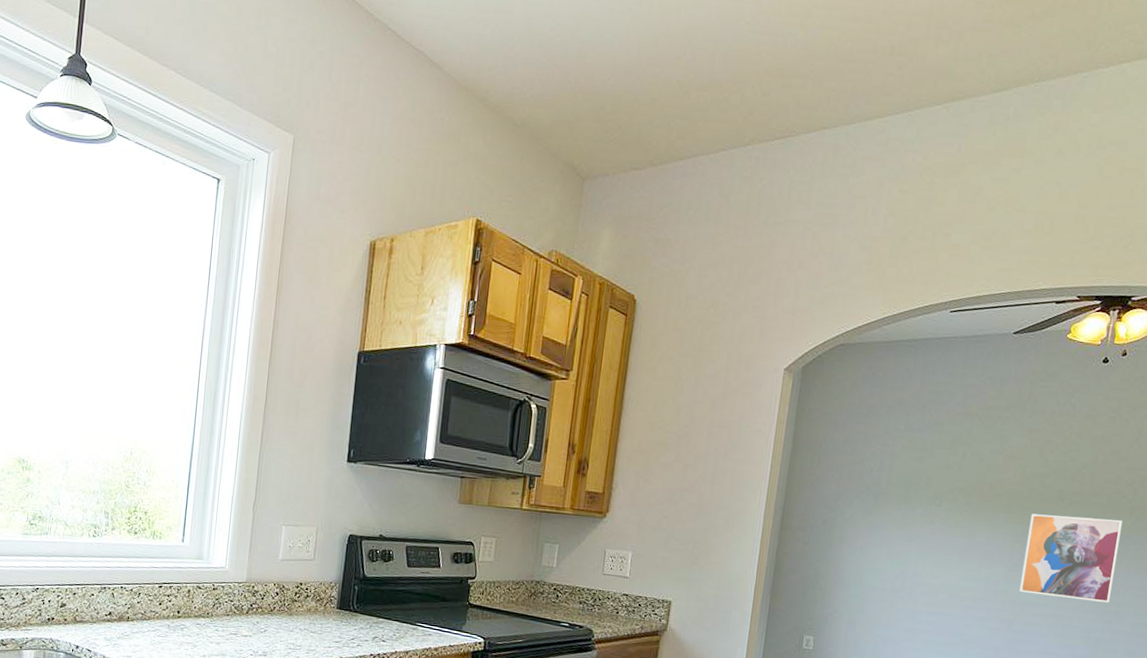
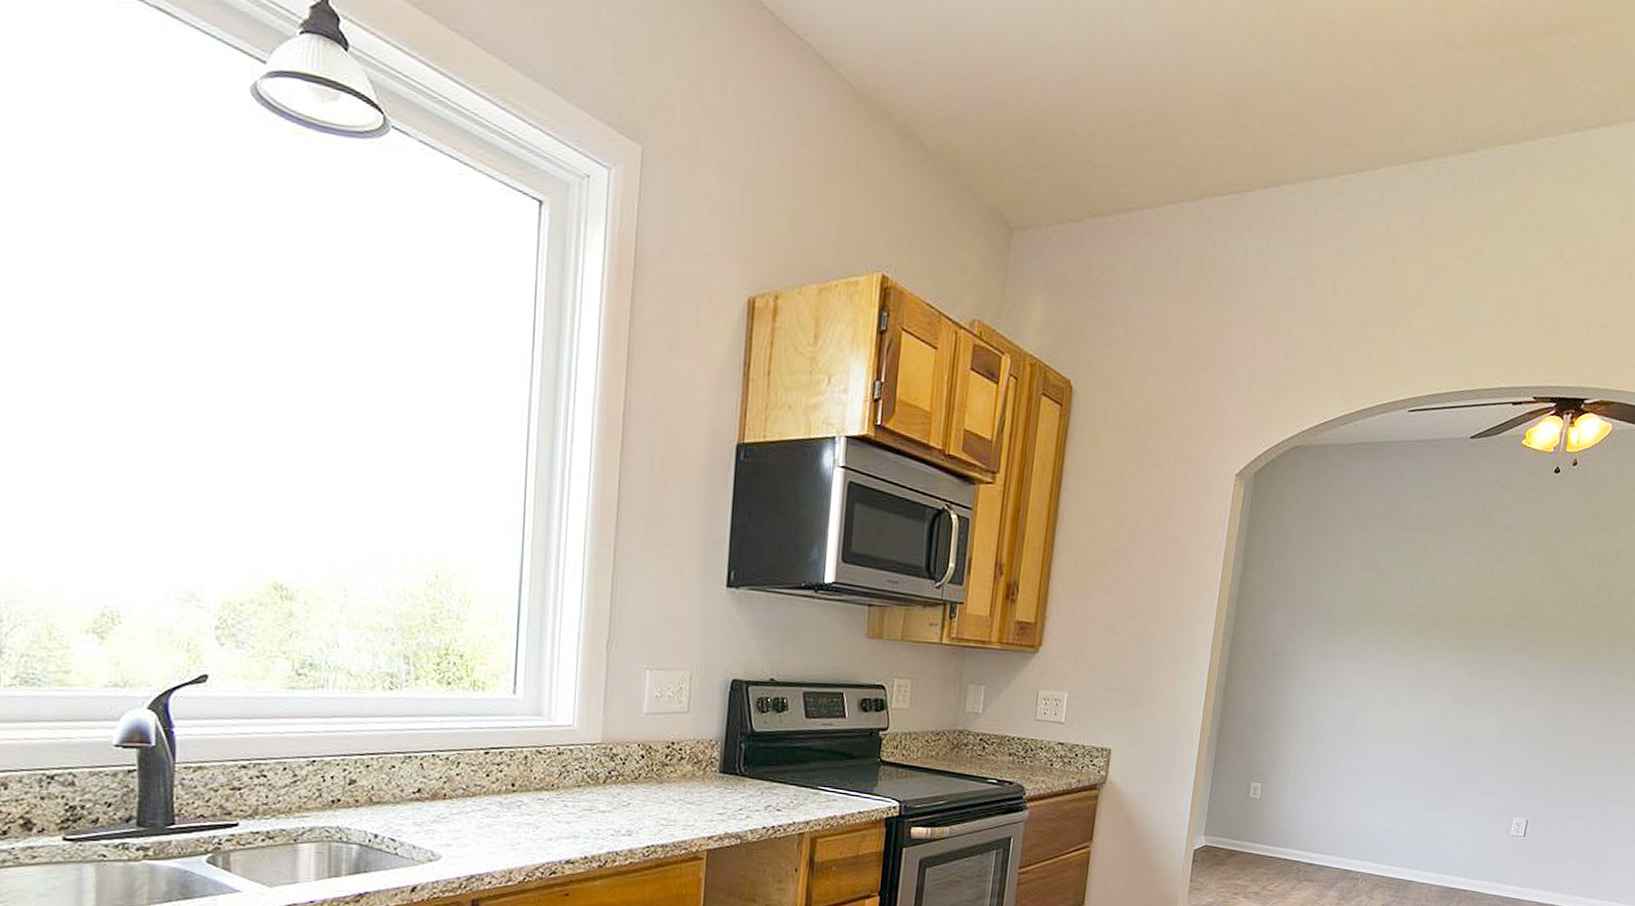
wall art: present [1019,514,1122,603] -> none [1465,640,1565,735]

